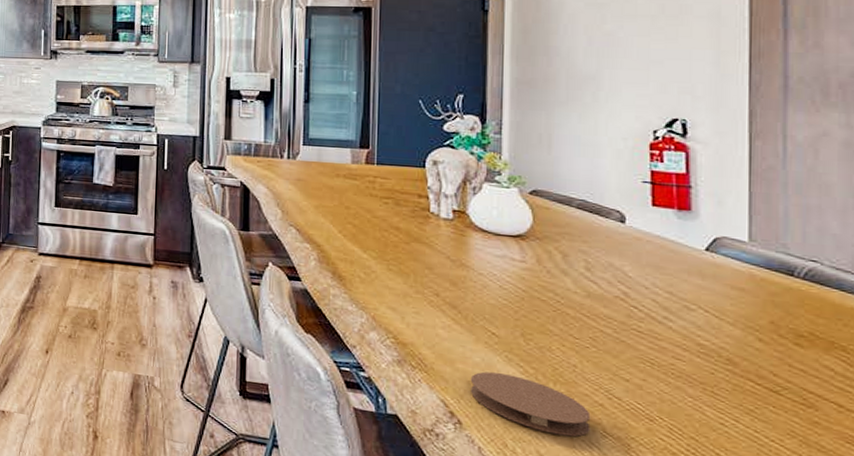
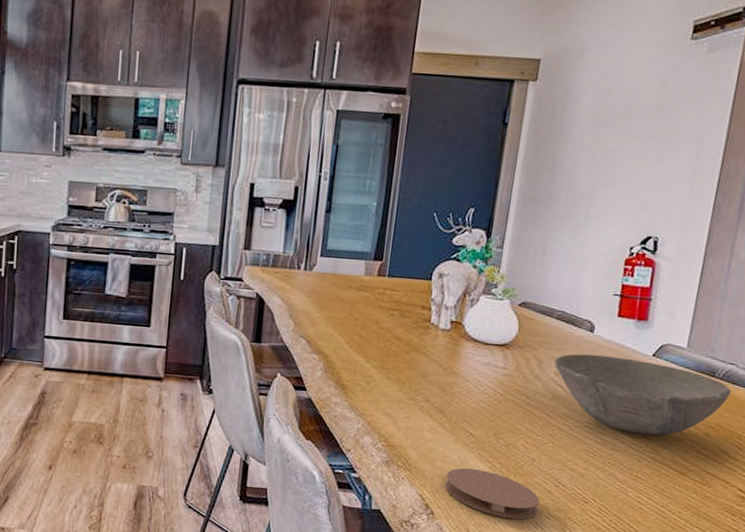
bowl: none [581,246,820,344] -> present [554,354,731,436]

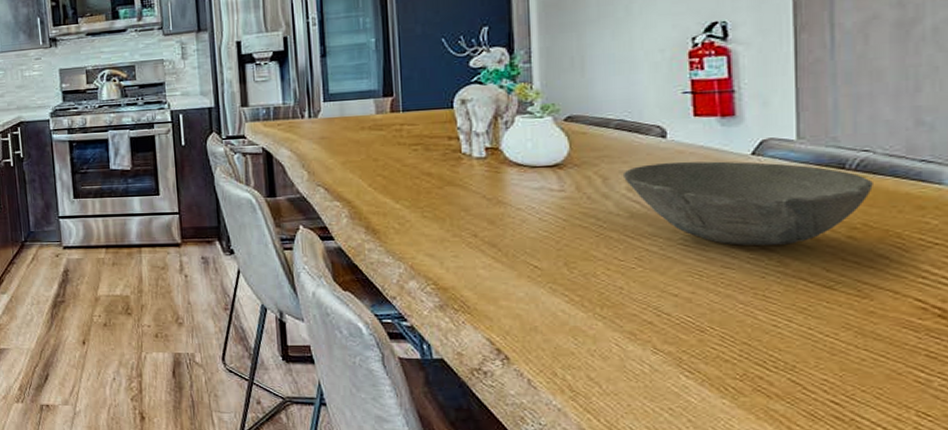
coaster: present [445,468,540,520] -> none [515,305,641,358]

